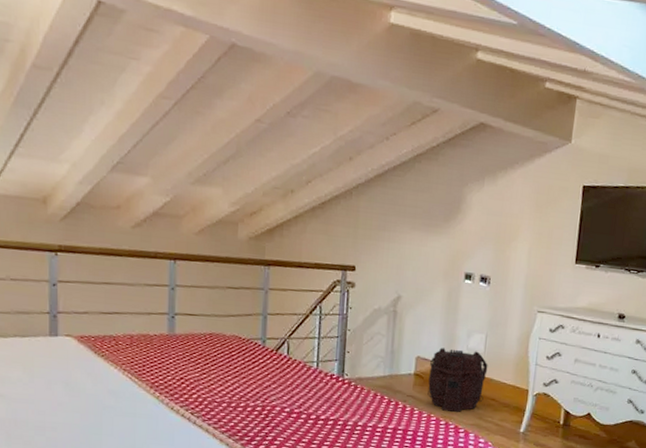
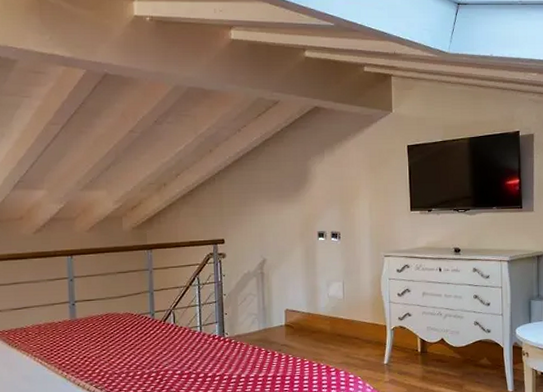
backpack: present [427,348,488,412] -> none [298,297,348,354]

